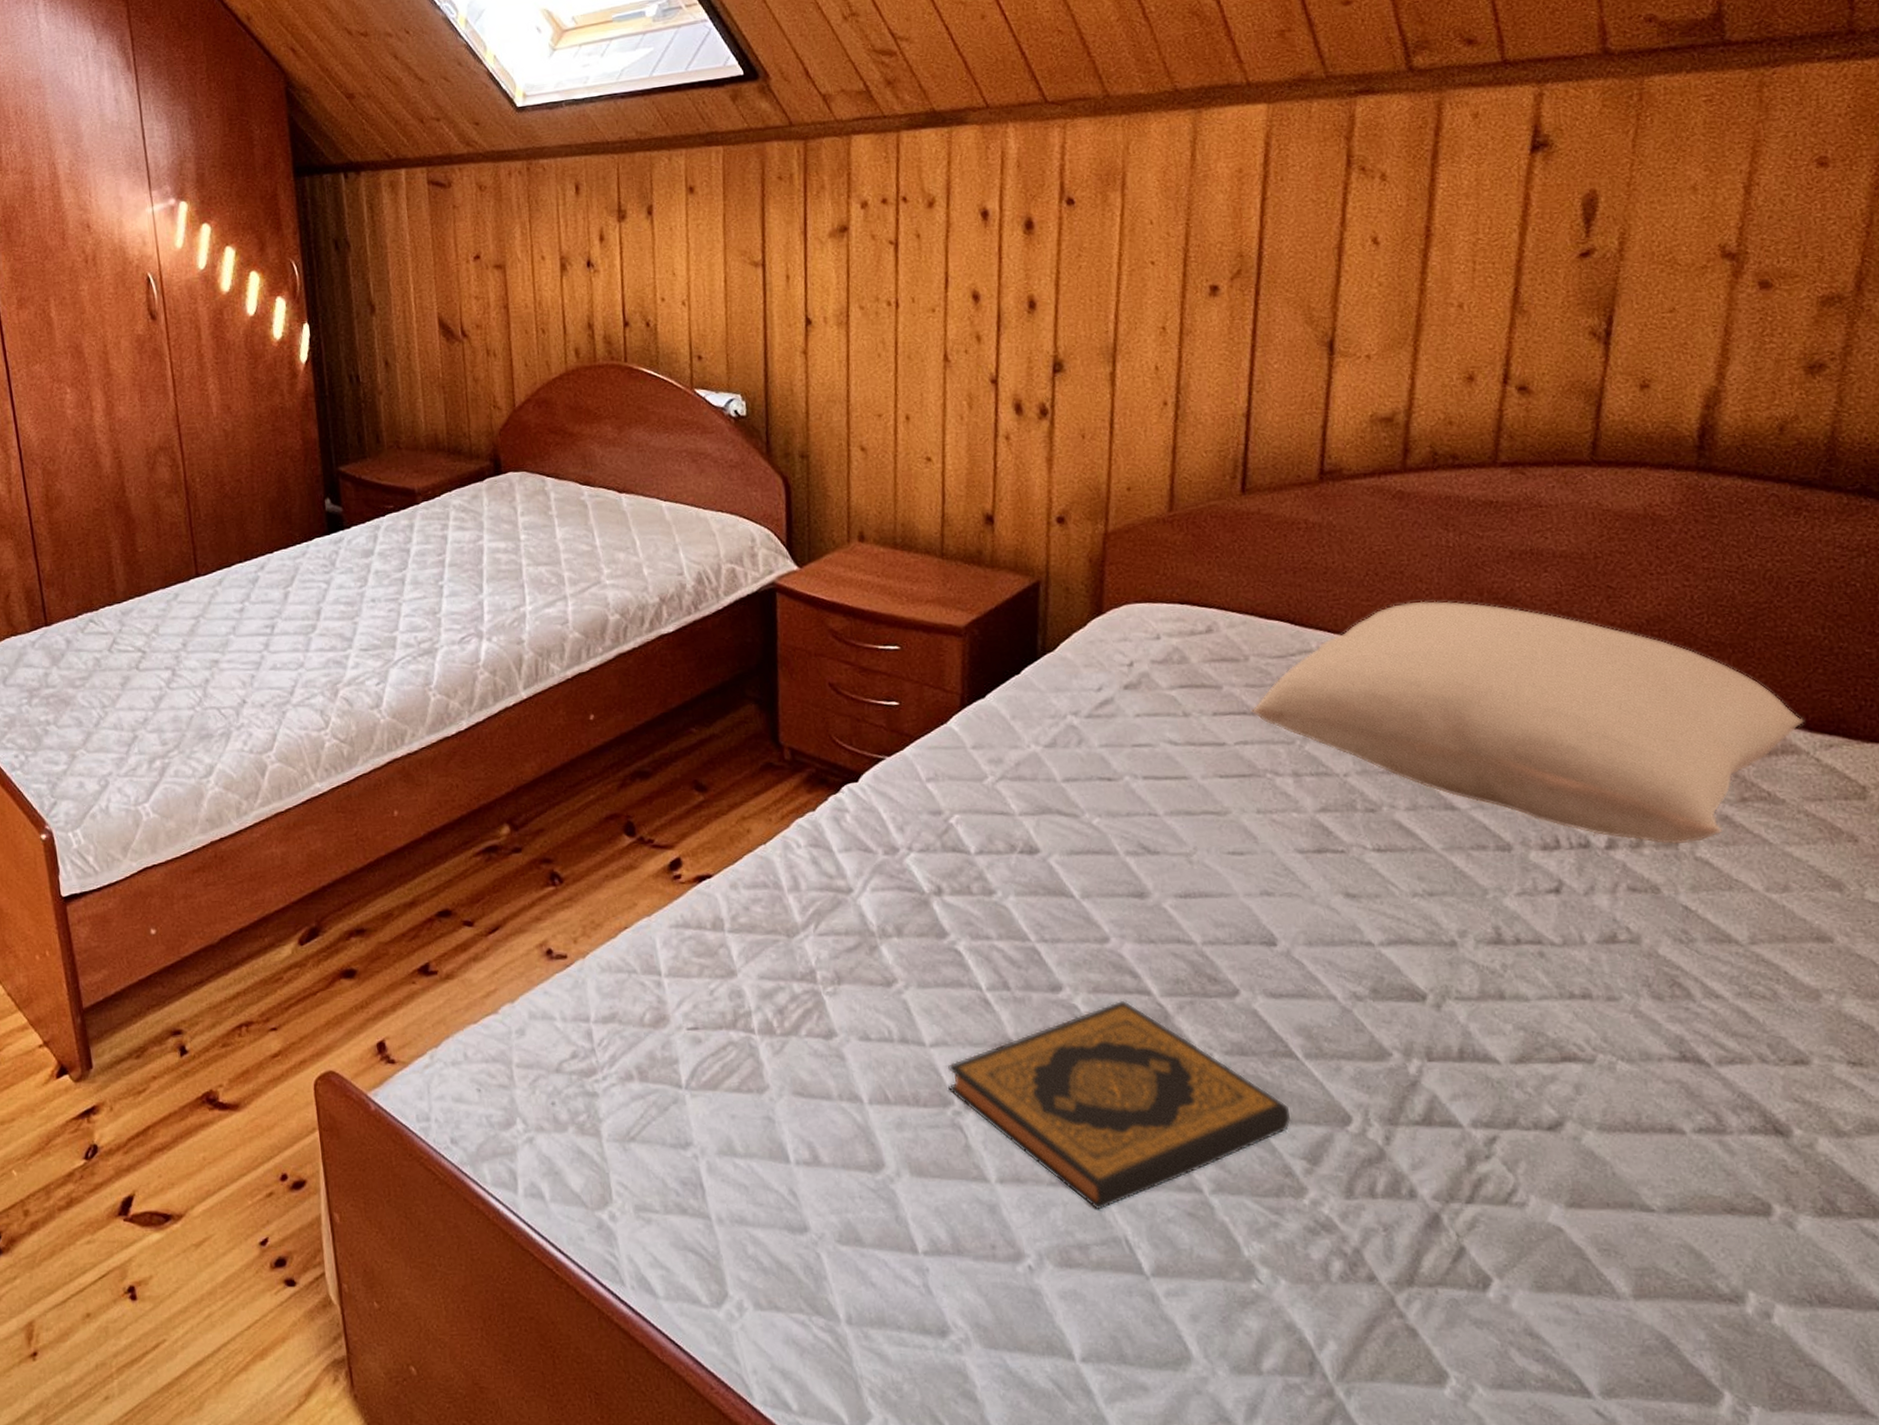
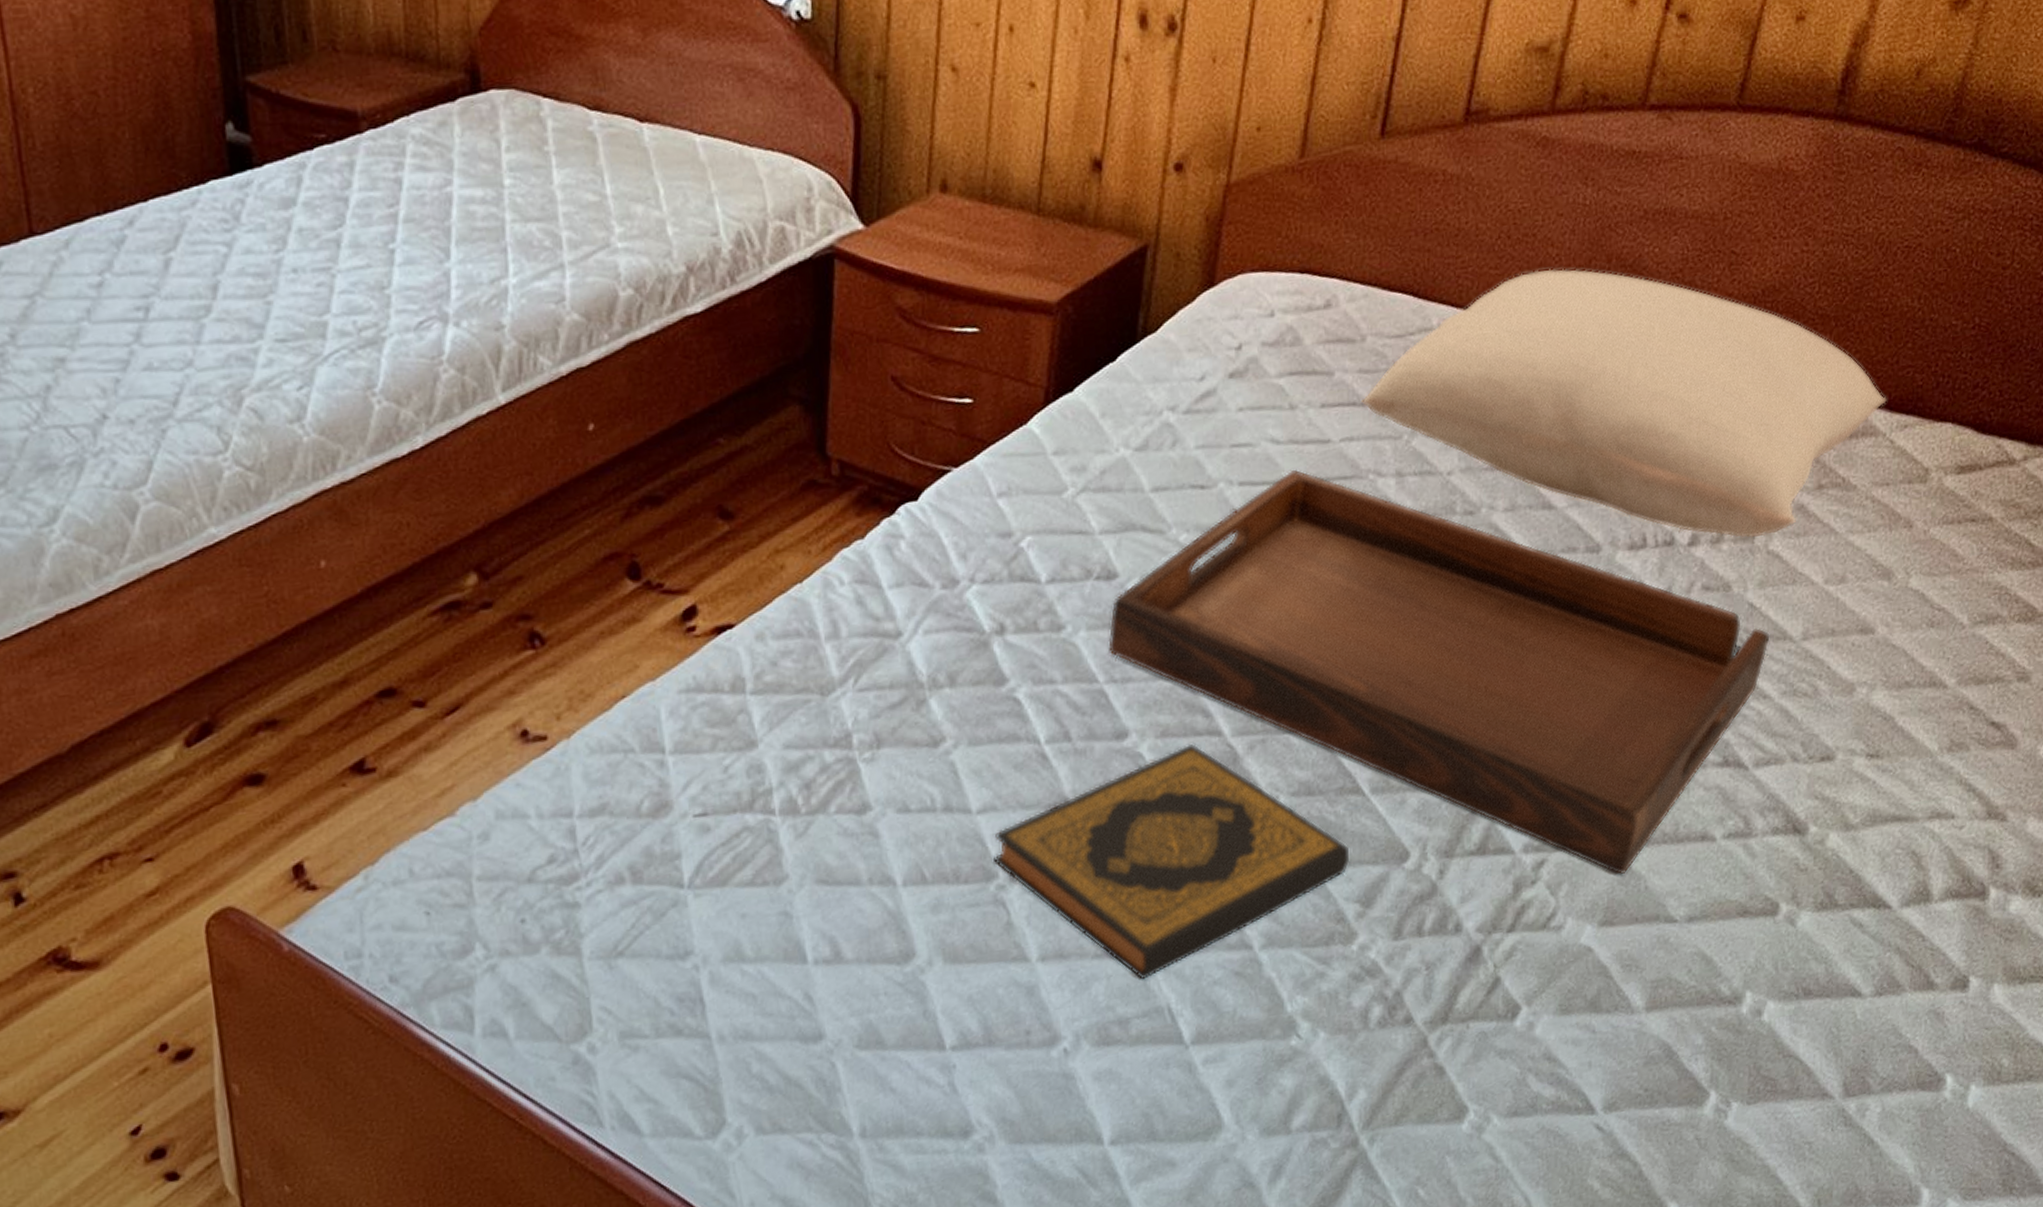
serving tray: none [1036,767,1713,1159] -> present [1108,469,1770,876]

